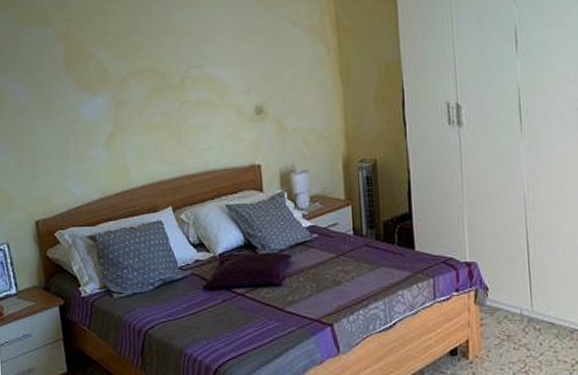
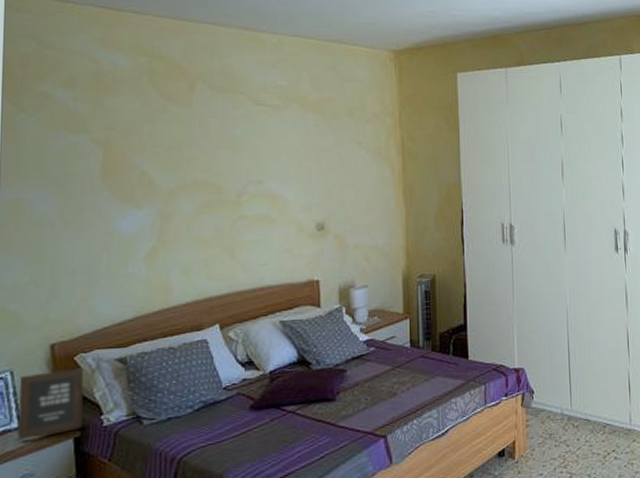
picture frame: none [14,243,65,305] -> present [17,368,83,441]

